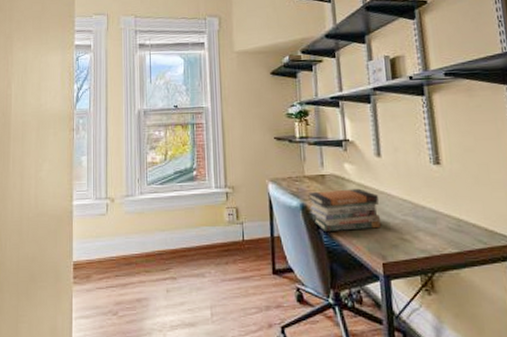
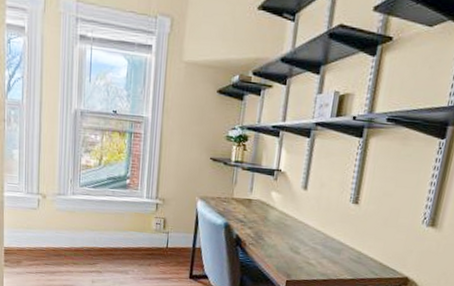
book stack: present [308,188,381,232] -> none [232,213,296,252]

